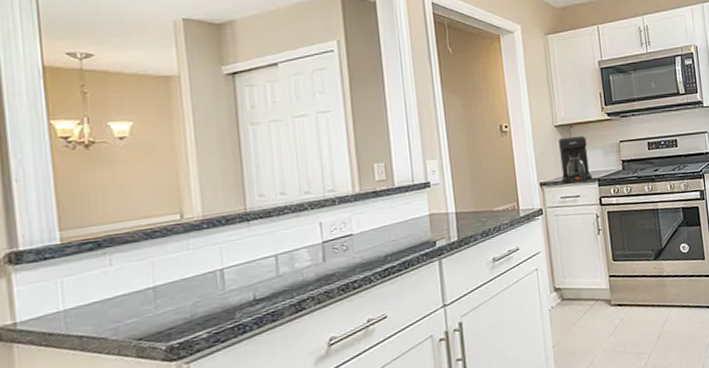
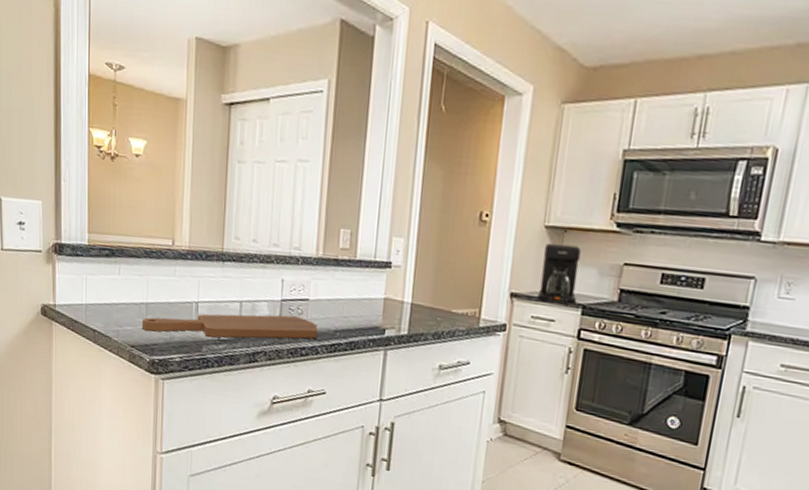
cutting board: none [151,252,368,317] -> present [142,314,318,339]

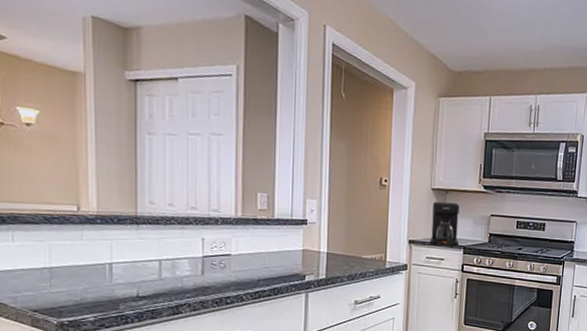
cutting board: present [142,314,318,339] -> none [46,269,241,295]

